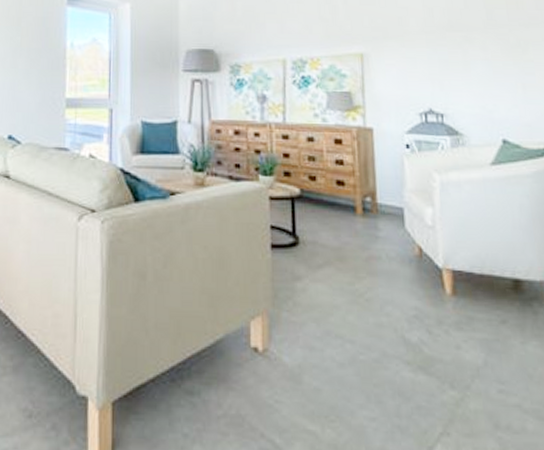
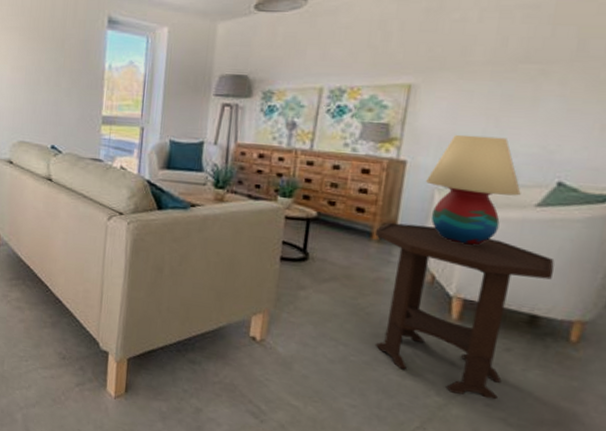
side table: none [359,193,522,384] -> present [375,222,555,400]
table lamp: none [394,99,476,210] -> present [426,134,521,246]

